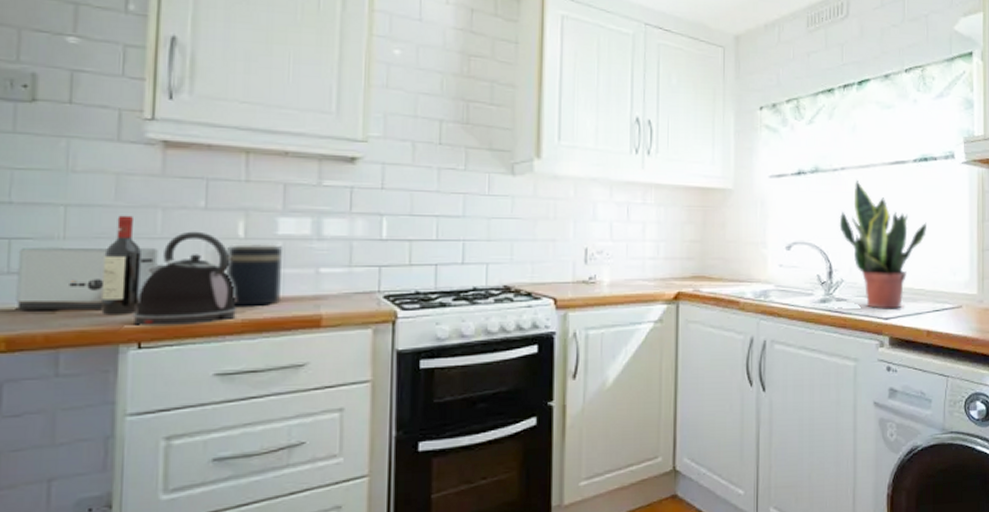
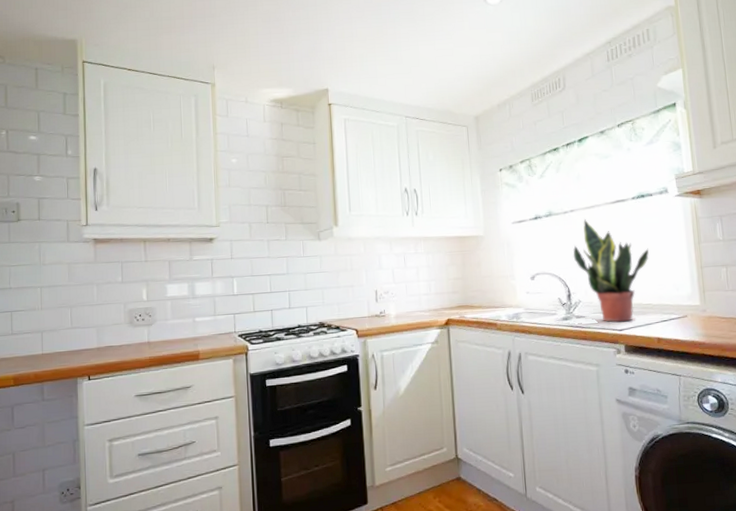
toaster: present [16,246,158,311] -> none [17,311,96,358]
wine bottle: present [101,215,143,316] -> none [65,291,88,359]
kettle: present [132,231,238,327] -> none [84,298,146,365]
cylinder: present [226,244,284,308] -> none [137,304,173,349]

